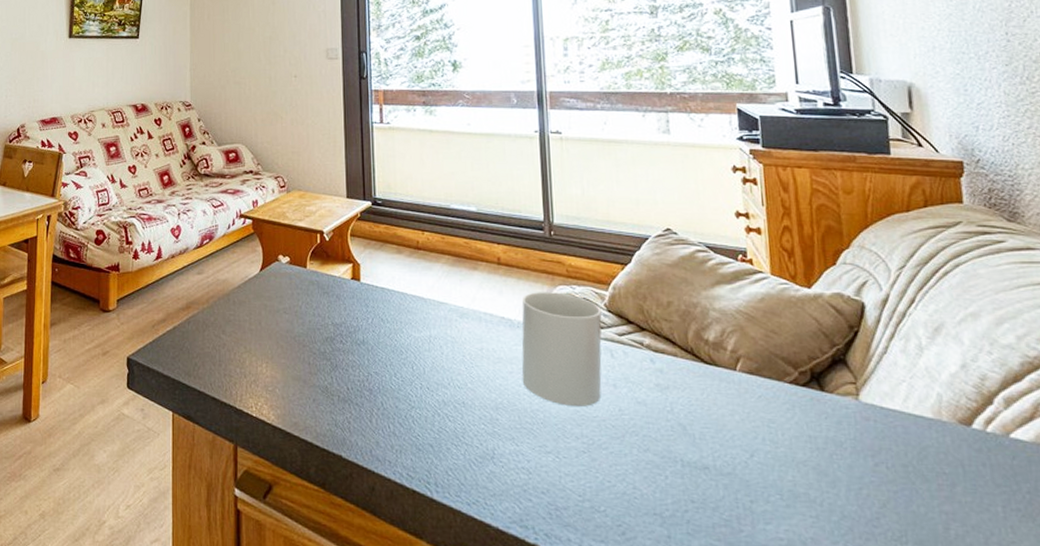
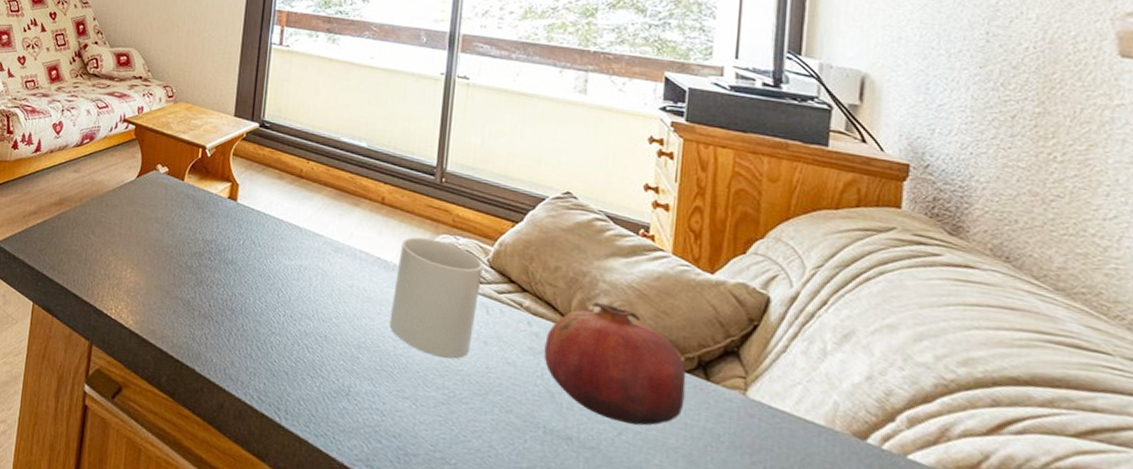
fruit: none [669,330,805,445] -> present [544,301,687,426]

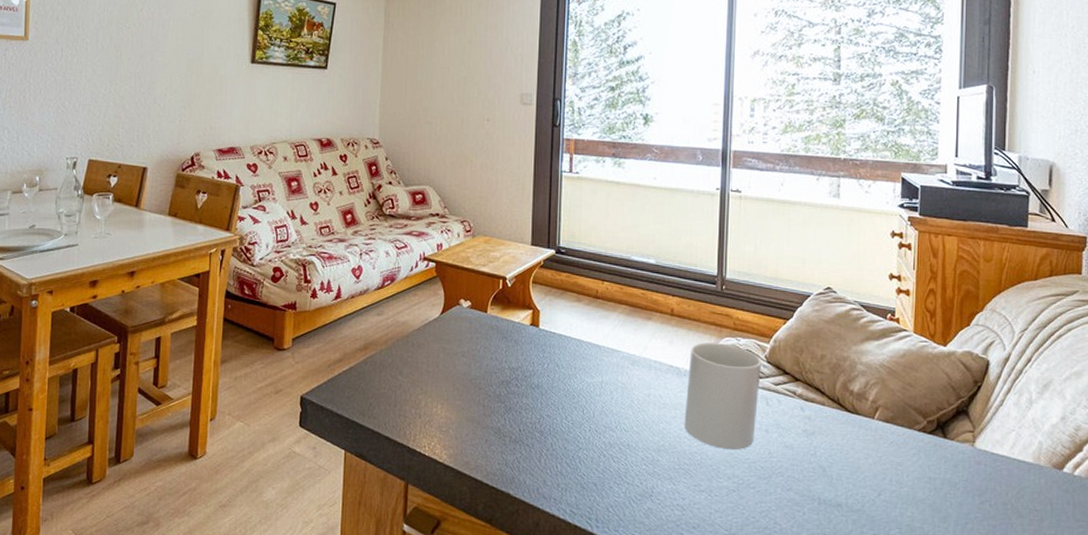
fruit: present [544,301,687,426] -> none [815,382,929,486]

